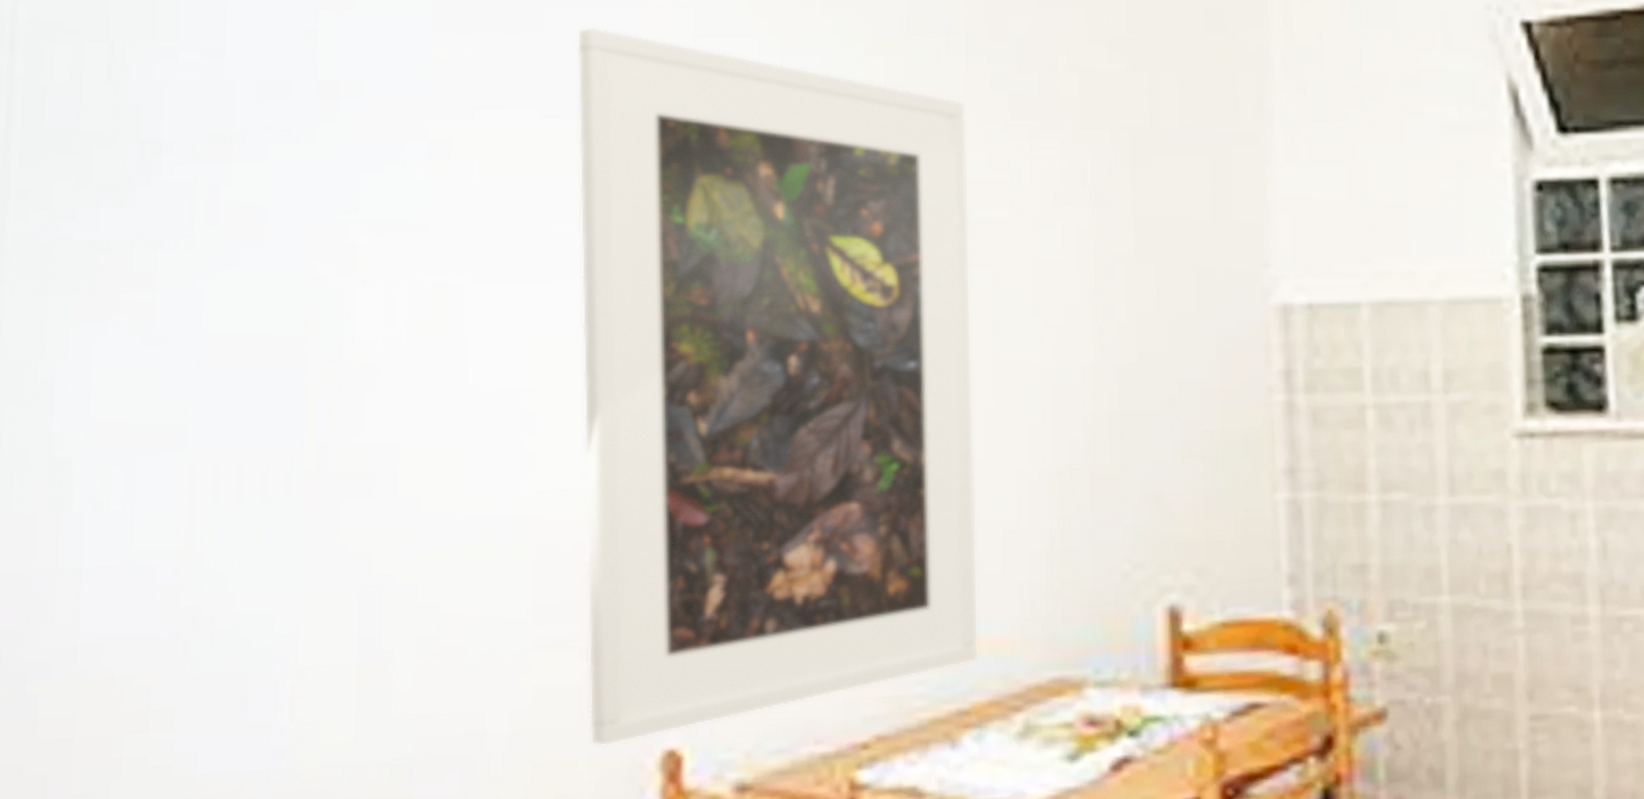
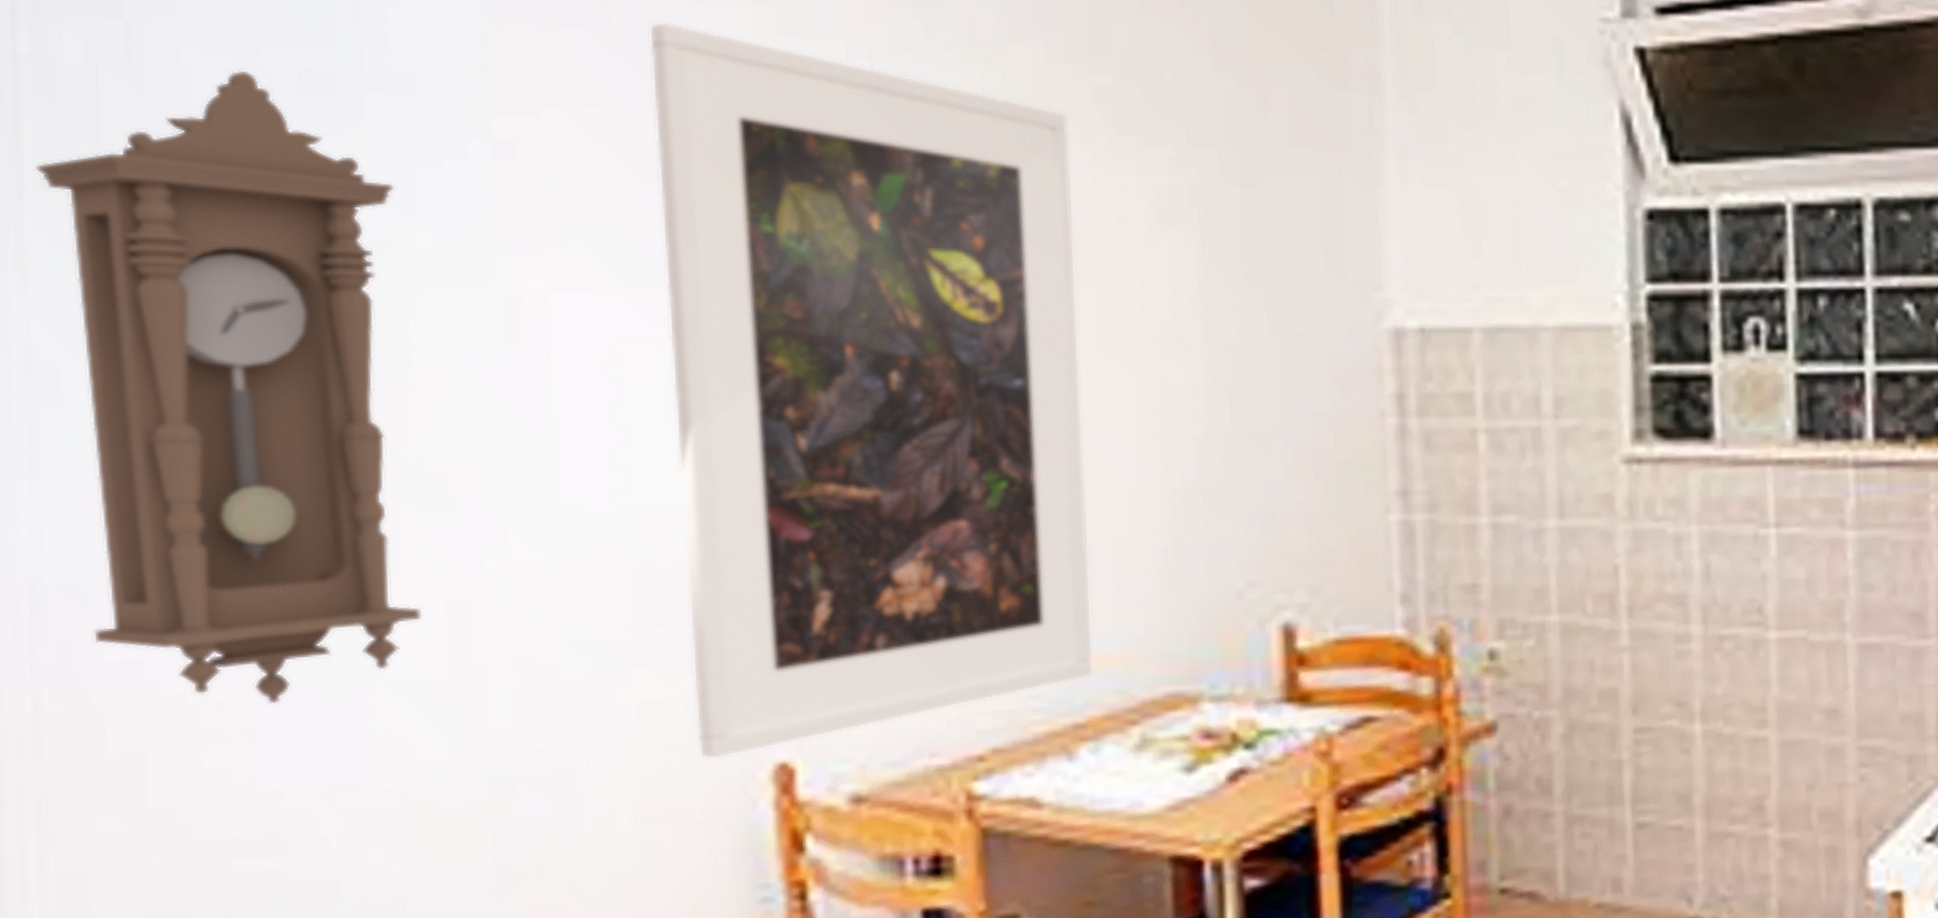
pendulum clock: none [20,83,337,691] -> present [35,70,422,705]

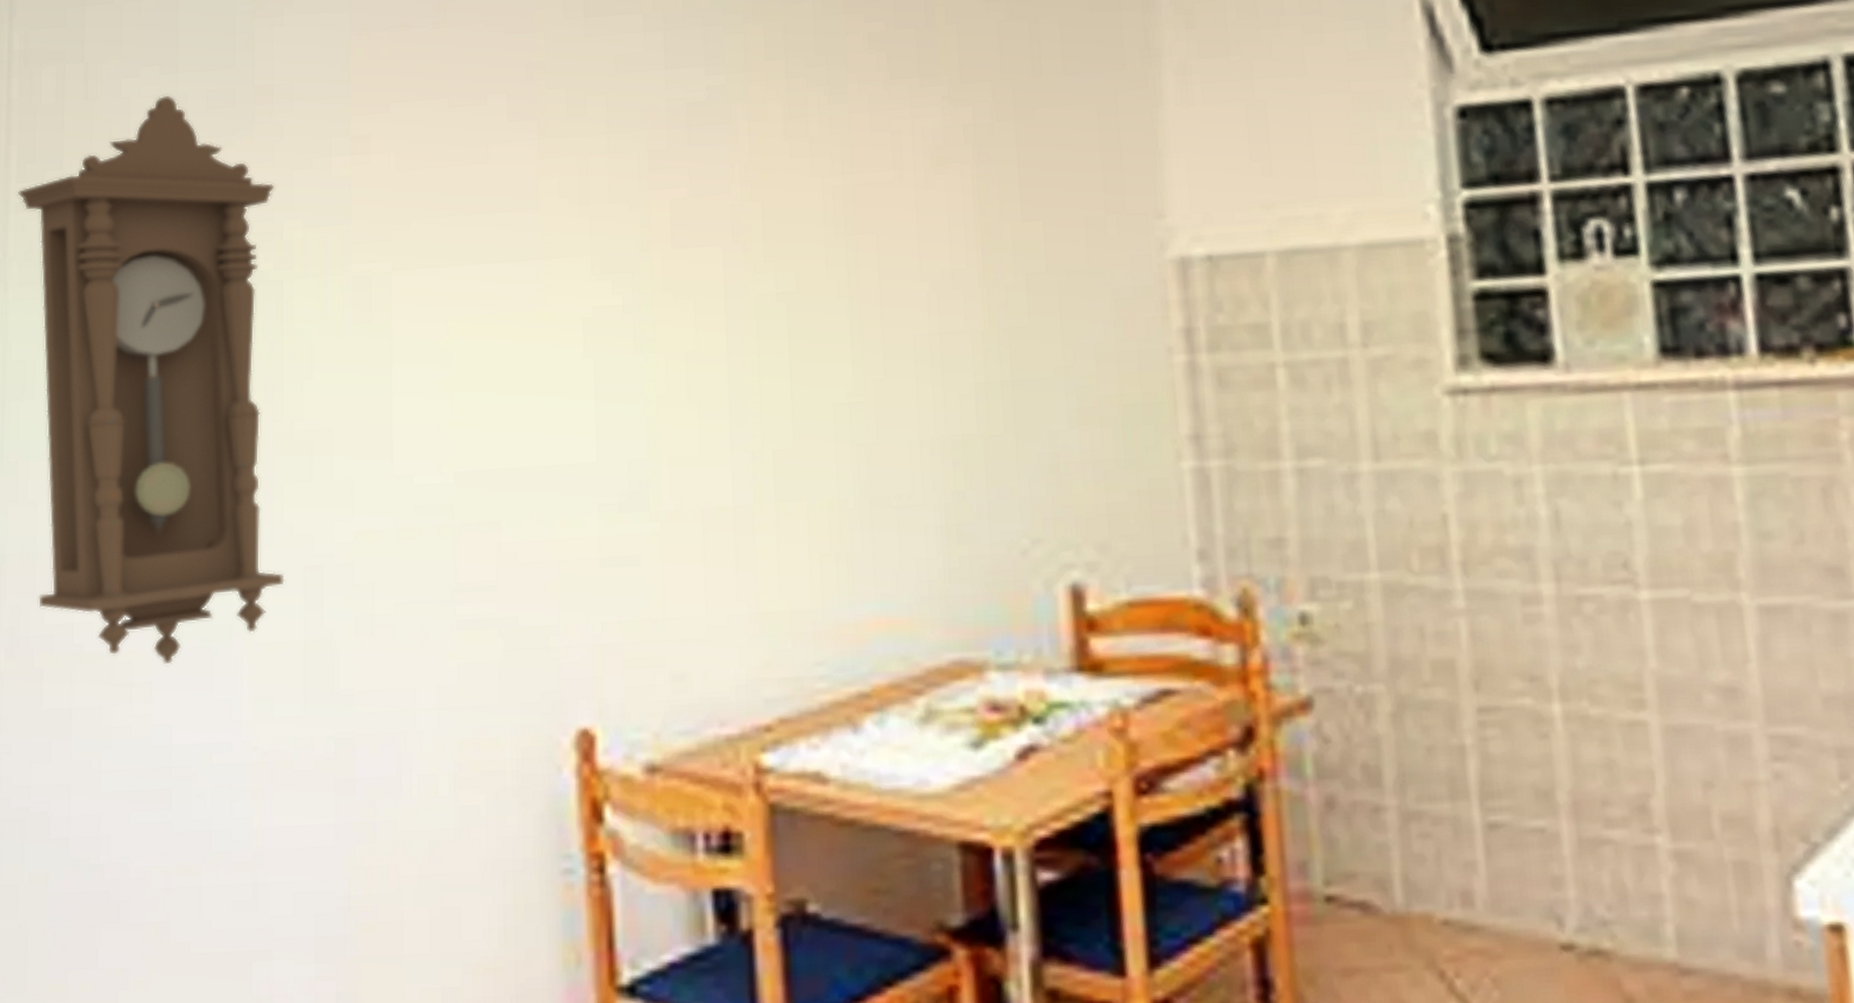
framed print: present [648,22,1095,760] -> none [477,15,878,725]

